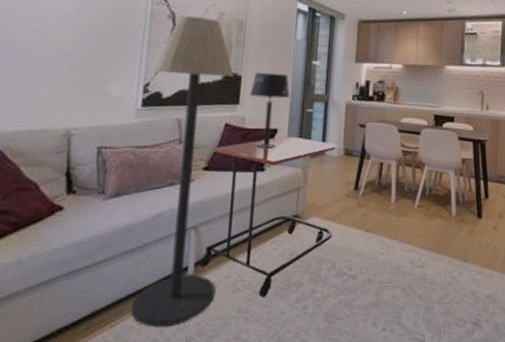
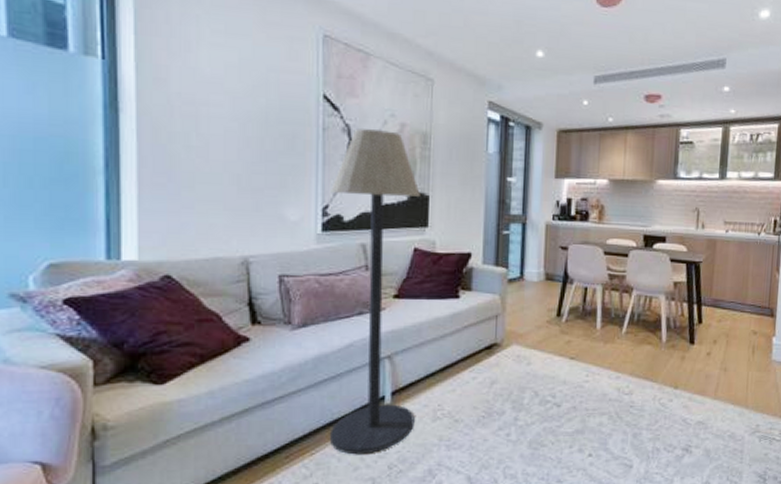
side table: present [199,136,336,298] -> none [396,261,536,426]
table lamp: present [250,72,290,150] -> none [440,190,484,275]

